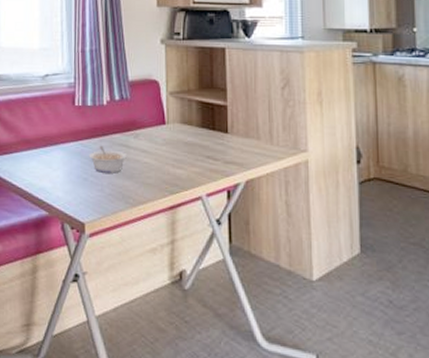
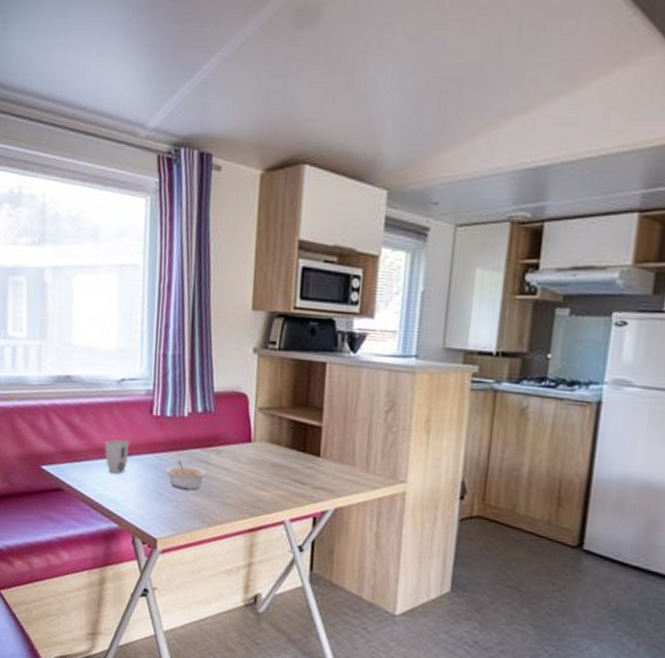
cup: none [32,130,56,163] -> present [104,439,130,474]

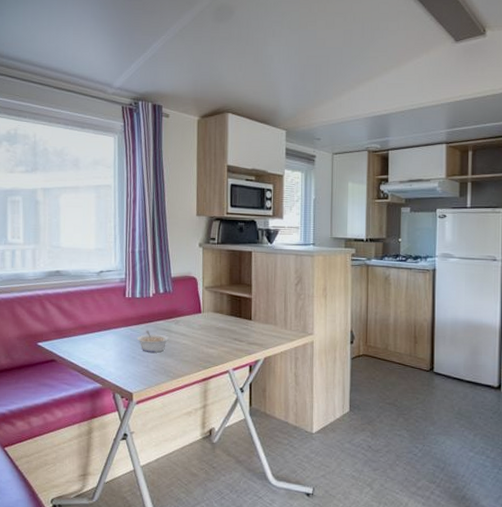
cup: present [104,439,130,474] -> none [88,317,109,345]

